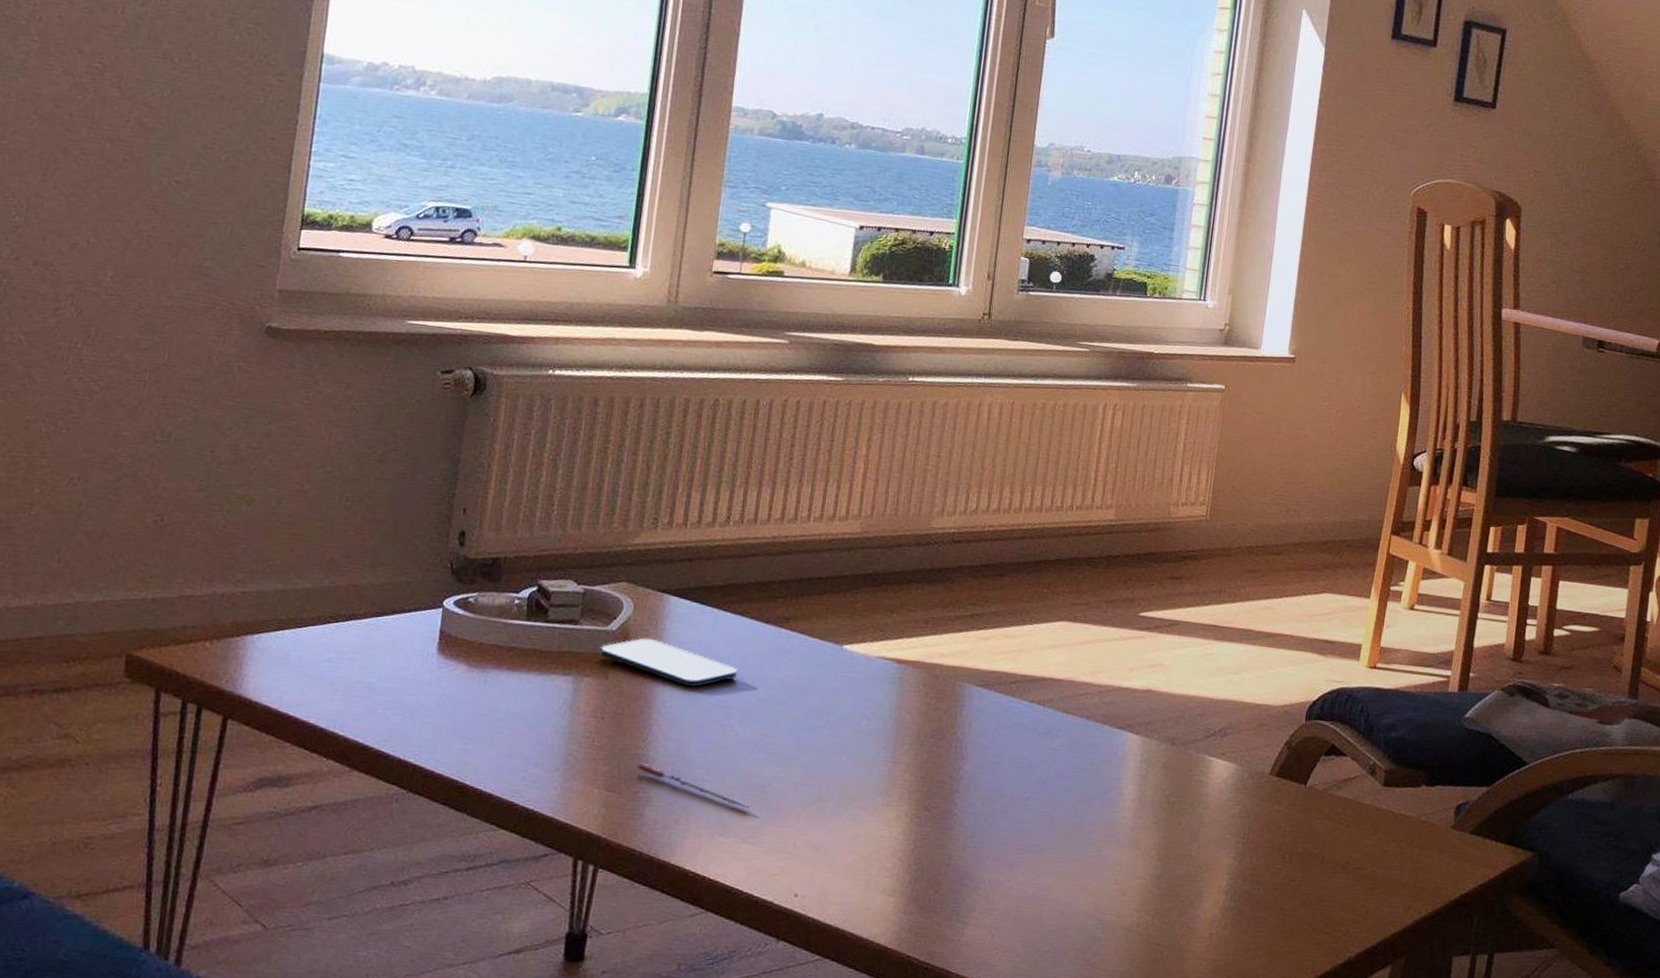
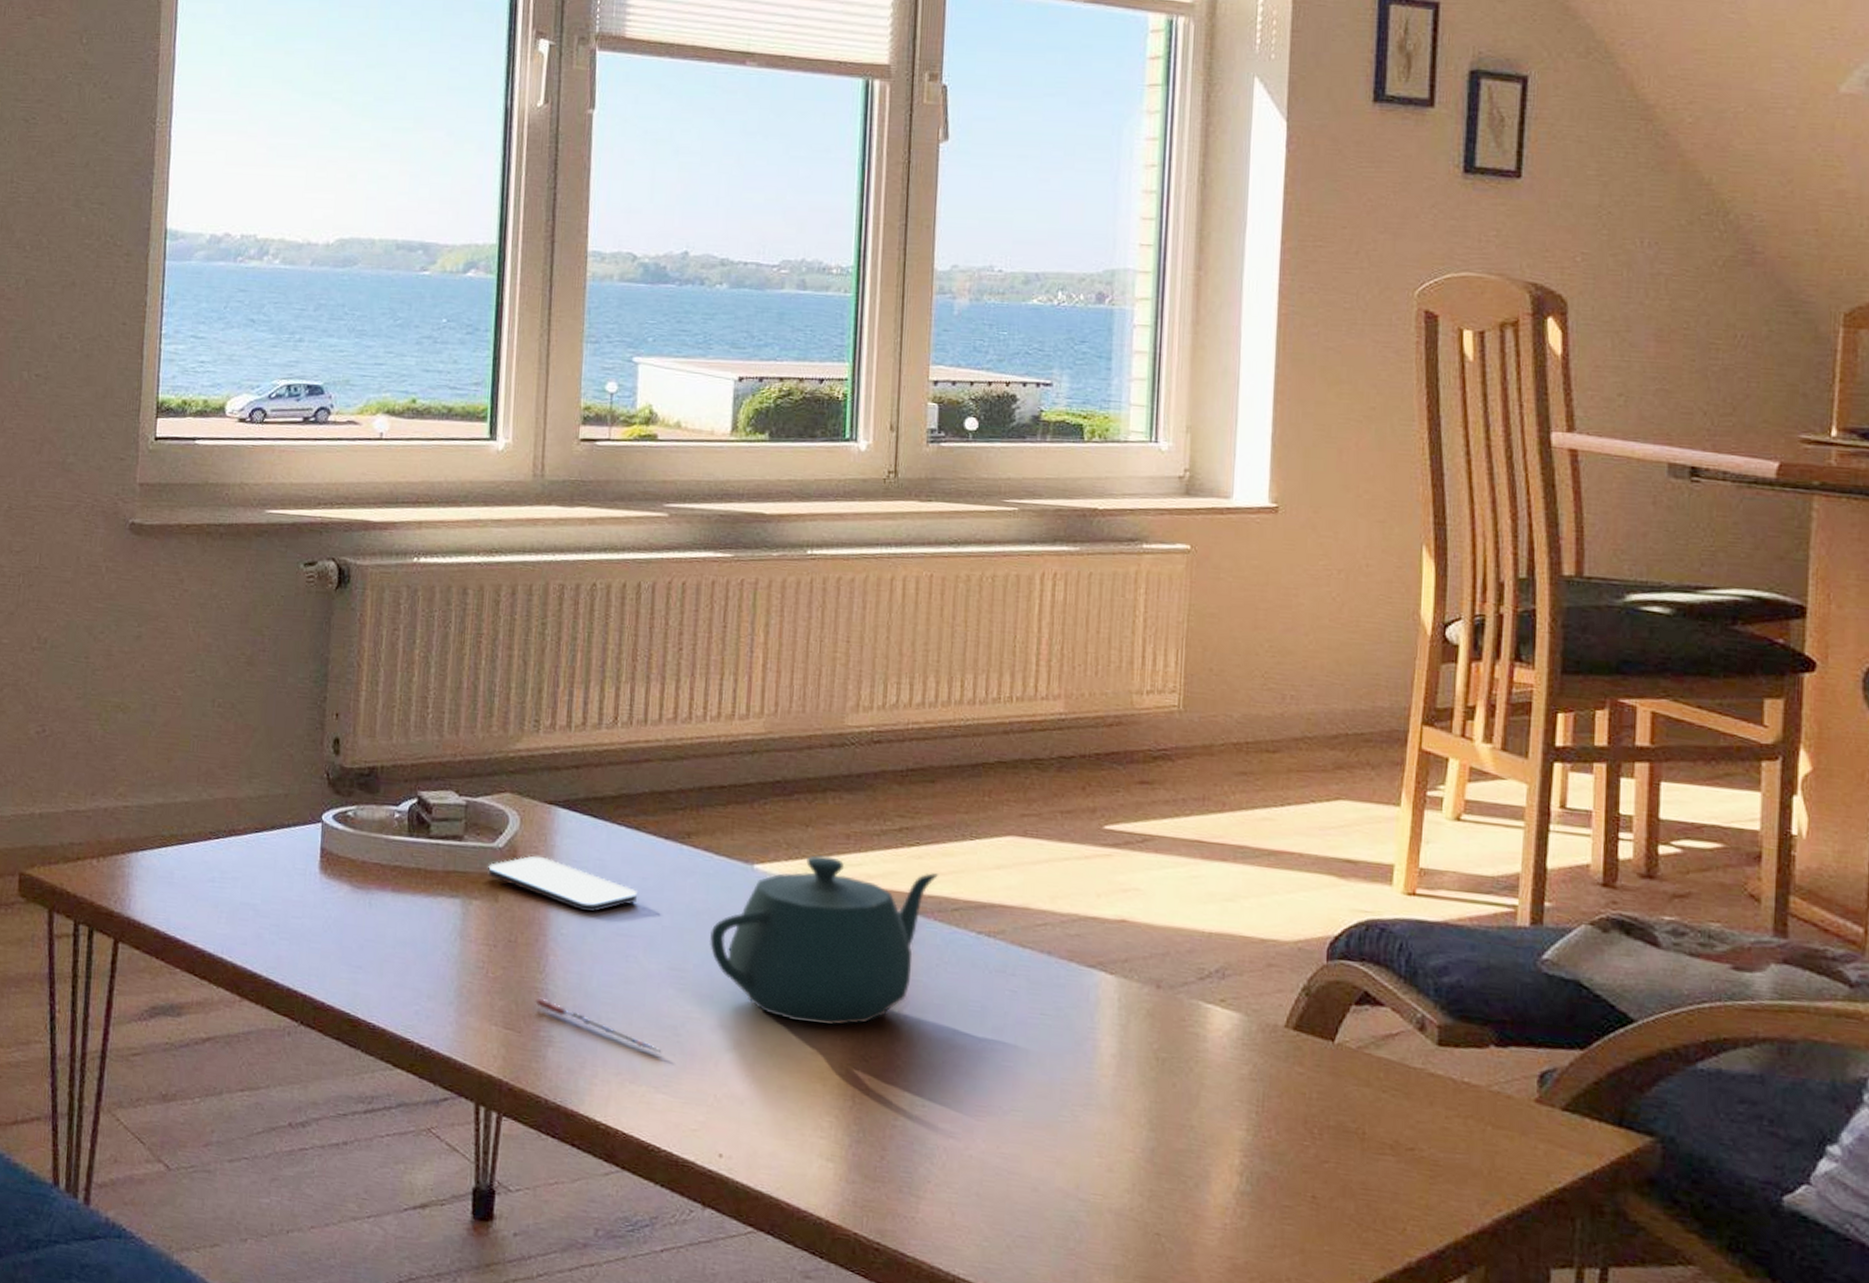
teapot: none [799,637,1002,782] -> present [710,855,939,1026]

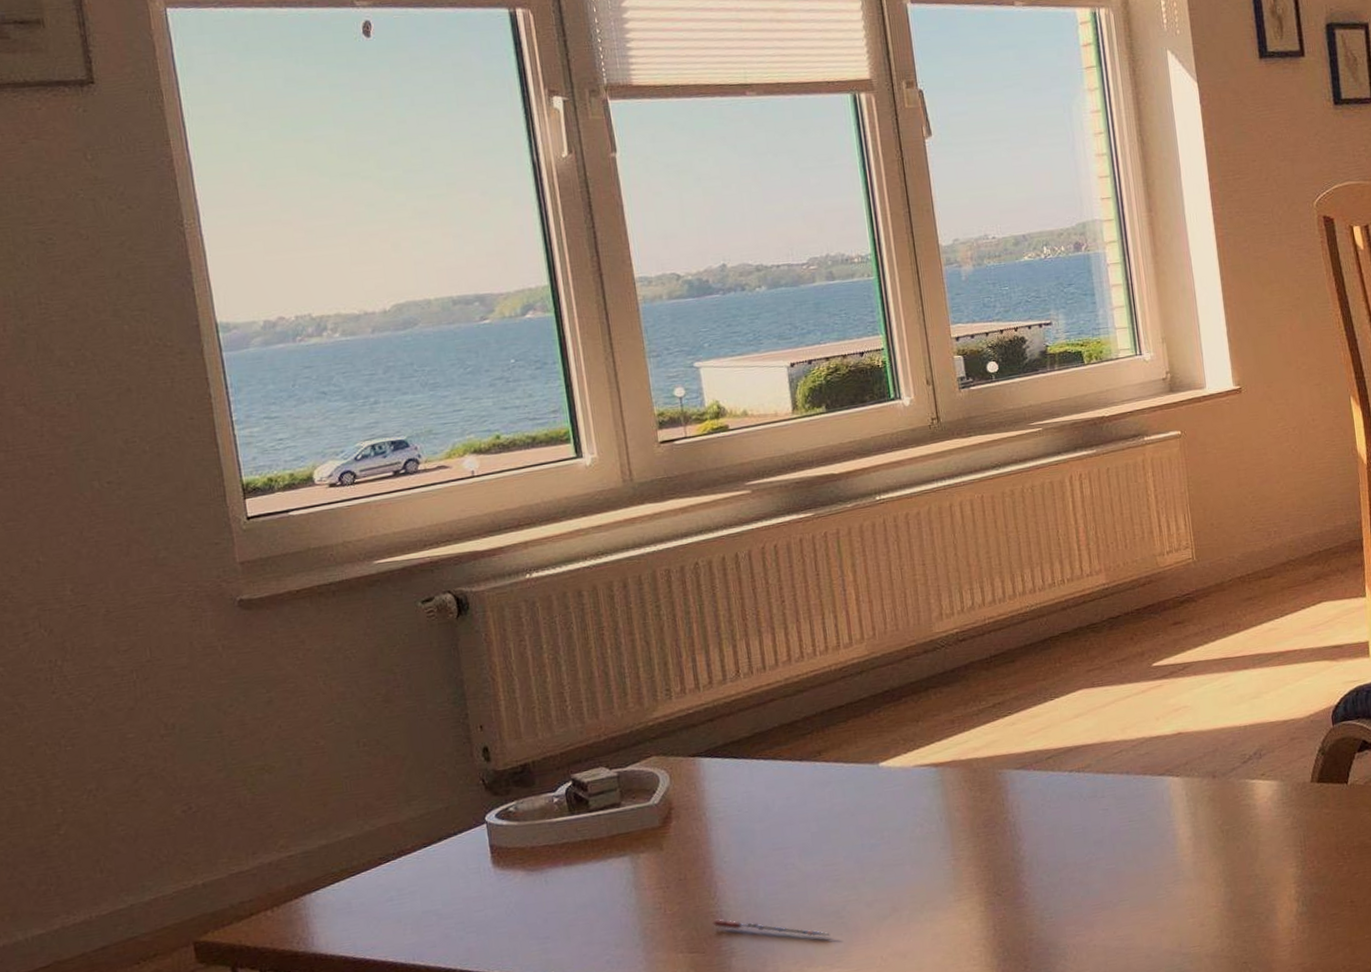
smartphone: present [488,855,637,913] -> none [648,802,785,839]
teapot: present [710,855,939,1026] -> none [853,733,1031,881]

